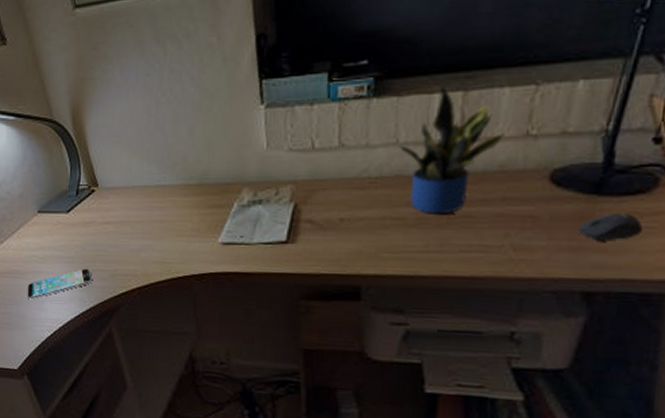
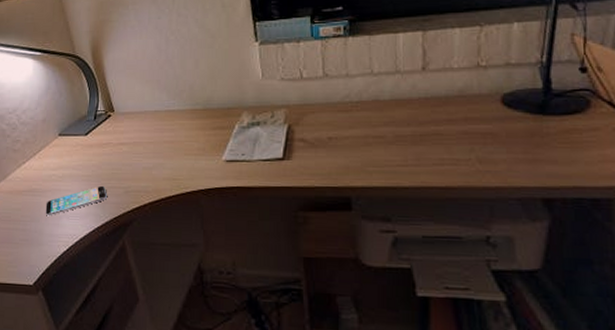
potted plant: present [399,84,504,215] -> none [374,26,459,133]
computer mouse: present [578,212,642,241] -> none [531,129,583,154]

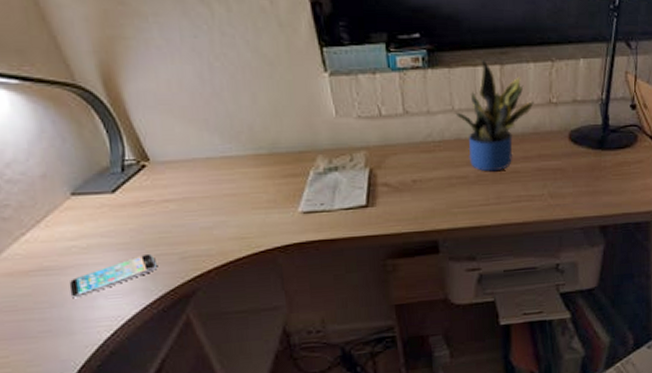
potted plant: none [374,26,459,133] -> present [455,58,534,172]

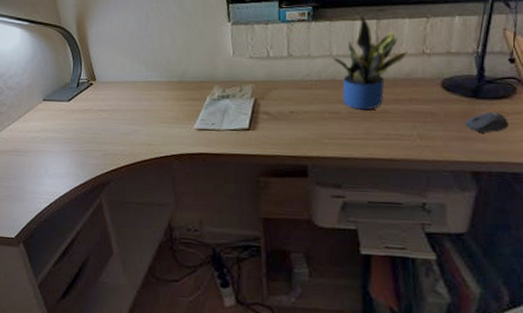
smartphone: present [69,253,157,299] -> none [28,148,87,175]
computer mouse: none [592,162,631,186] -> present [465,111,508,133]

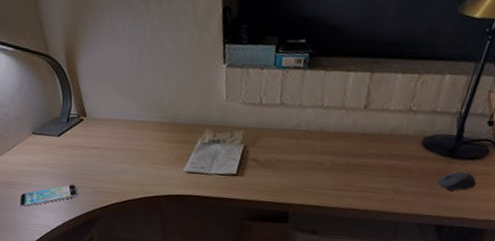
smartphone: none [28,148,87,175] -> present [19,184,78,208]
potted plant: present [333,14,407,110] -> none [323,65,395,163]

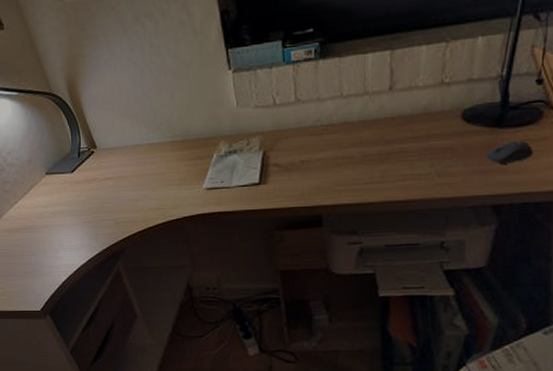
smartphone: present [19,184,78,208] -> none [42,219,98,250]

